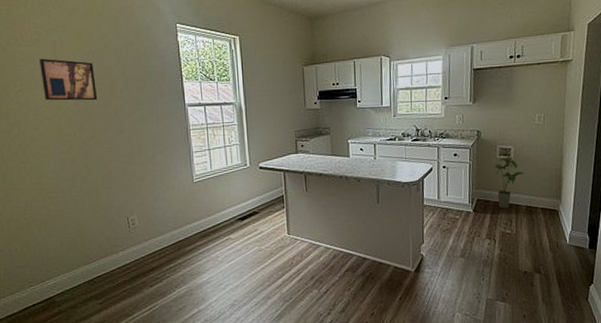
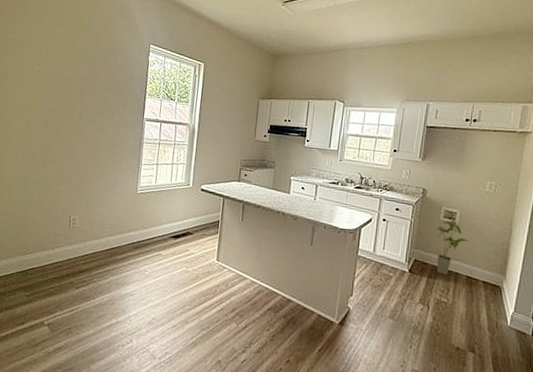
wall art: present [39,58,98,101] -> none [22,58,70,103]

